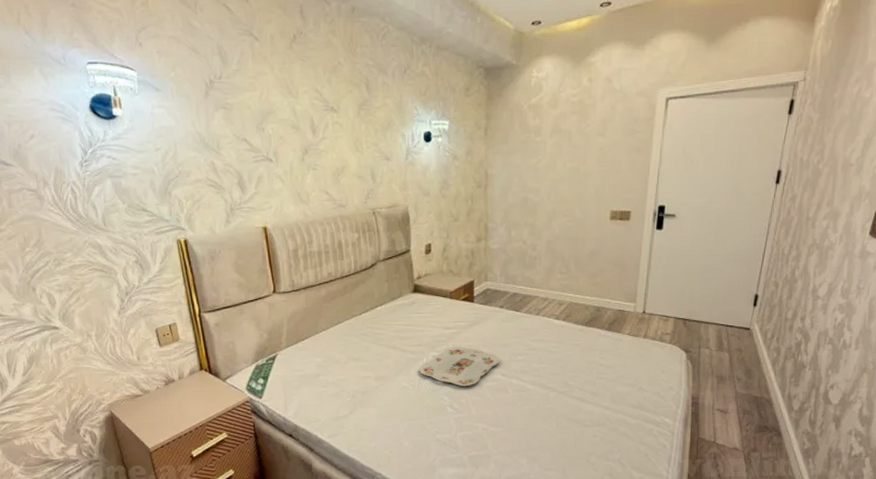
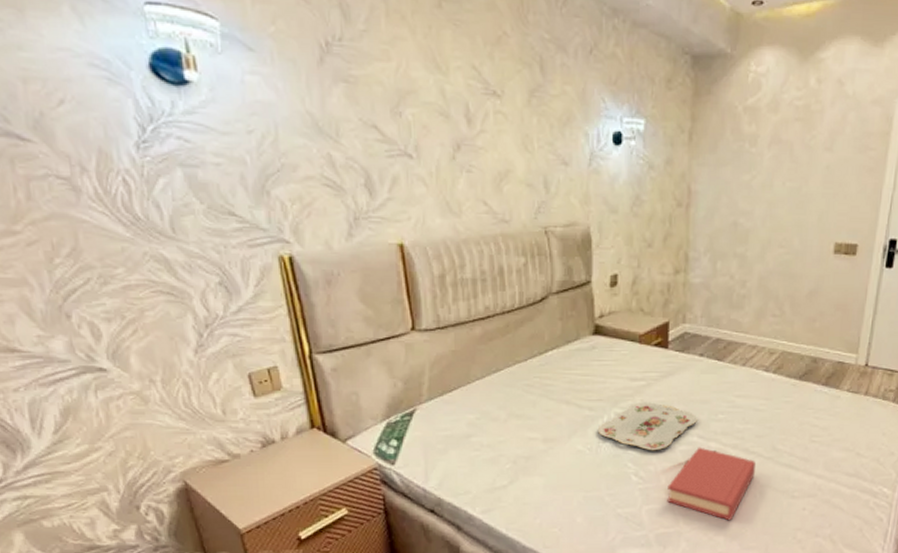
hardback book: none [477,383,551,446] -> present [667,447,755,521]

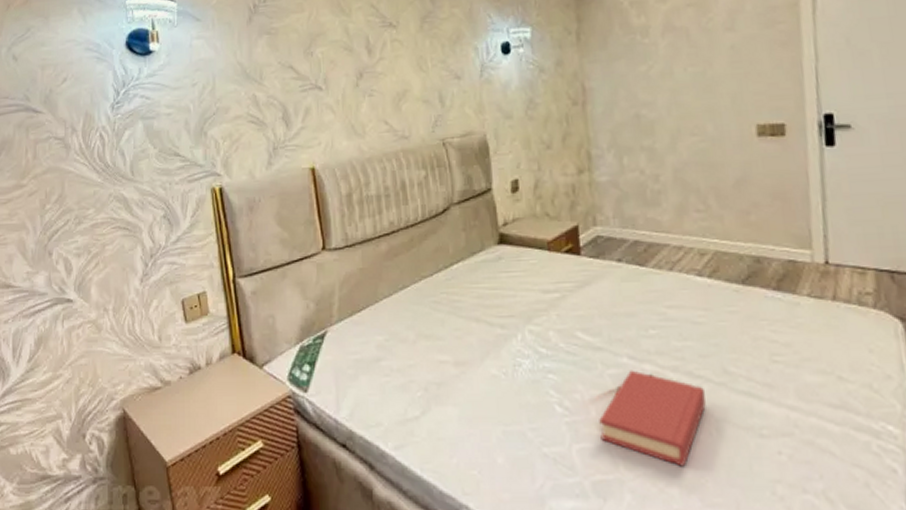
serving tray: present [597,402,697,451] -> none [511,317,625,376]

